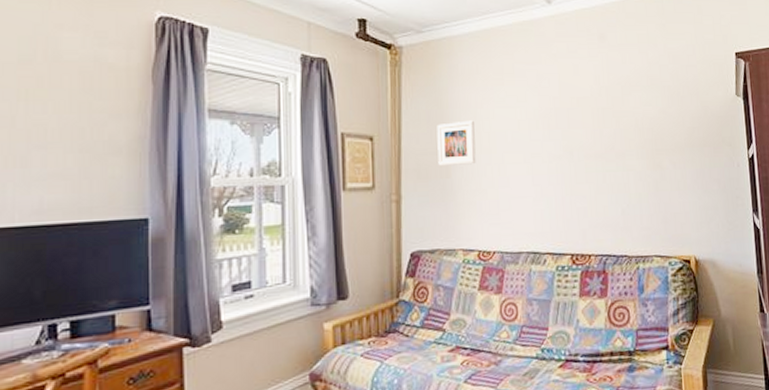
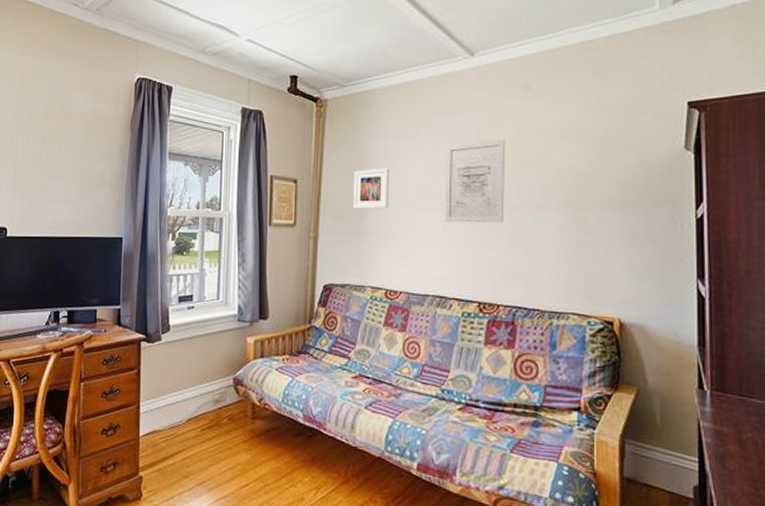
wall art: none [530,88,589,175] -> present [444,139,505,223]

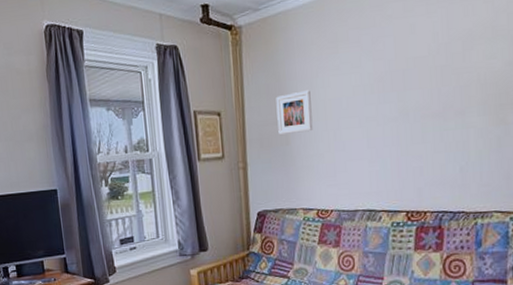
wall art: present [444,139,505,223] -> none [364,47,426,138]

